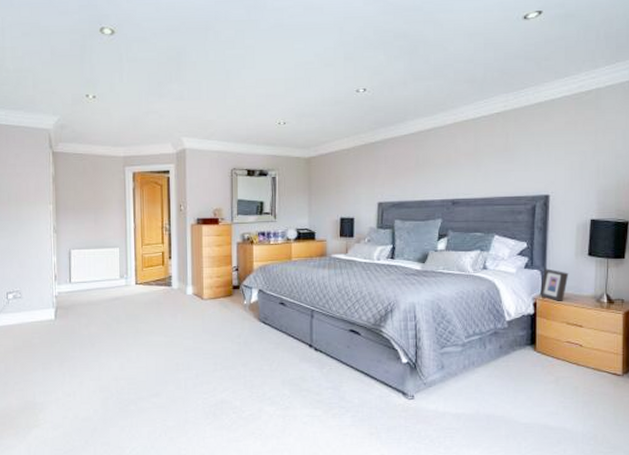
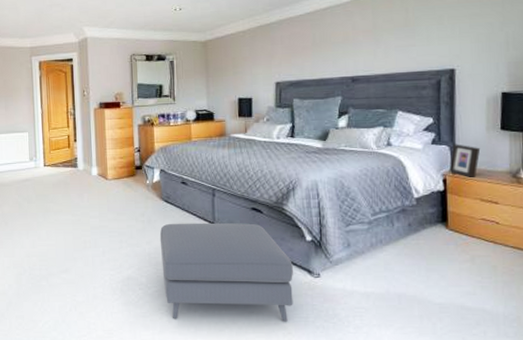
ottoman: none [255,344,388,444] -> present [159,222,293,322]

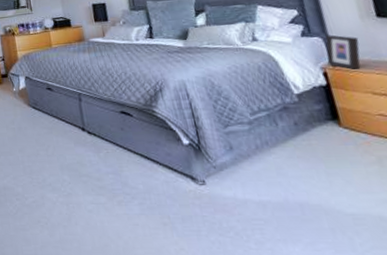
ottoman: present [159,222,293,322] -> none [31,127,181,236]

